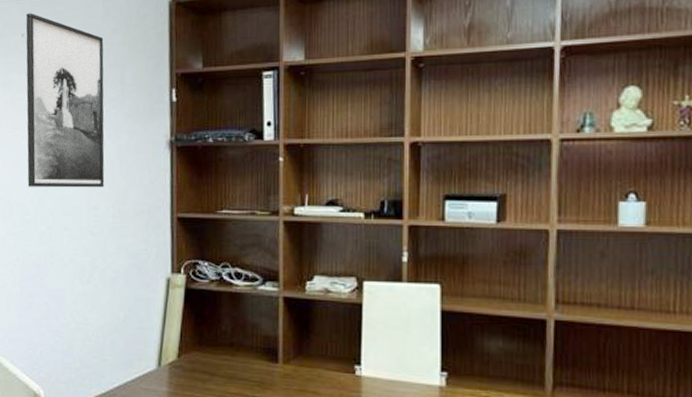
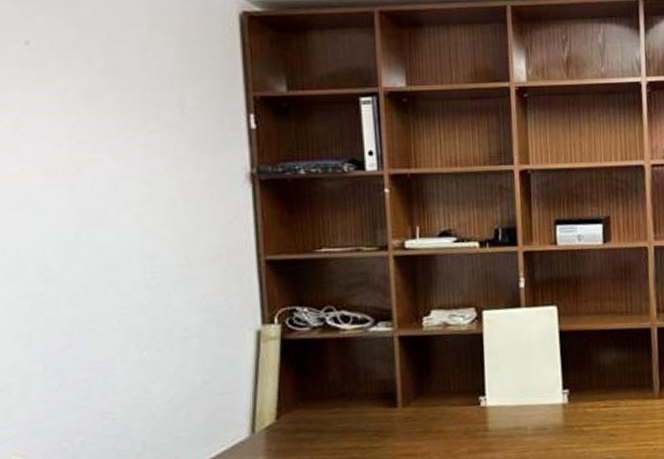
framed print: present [25,13,105,188] -> none [30,15,164,236]

